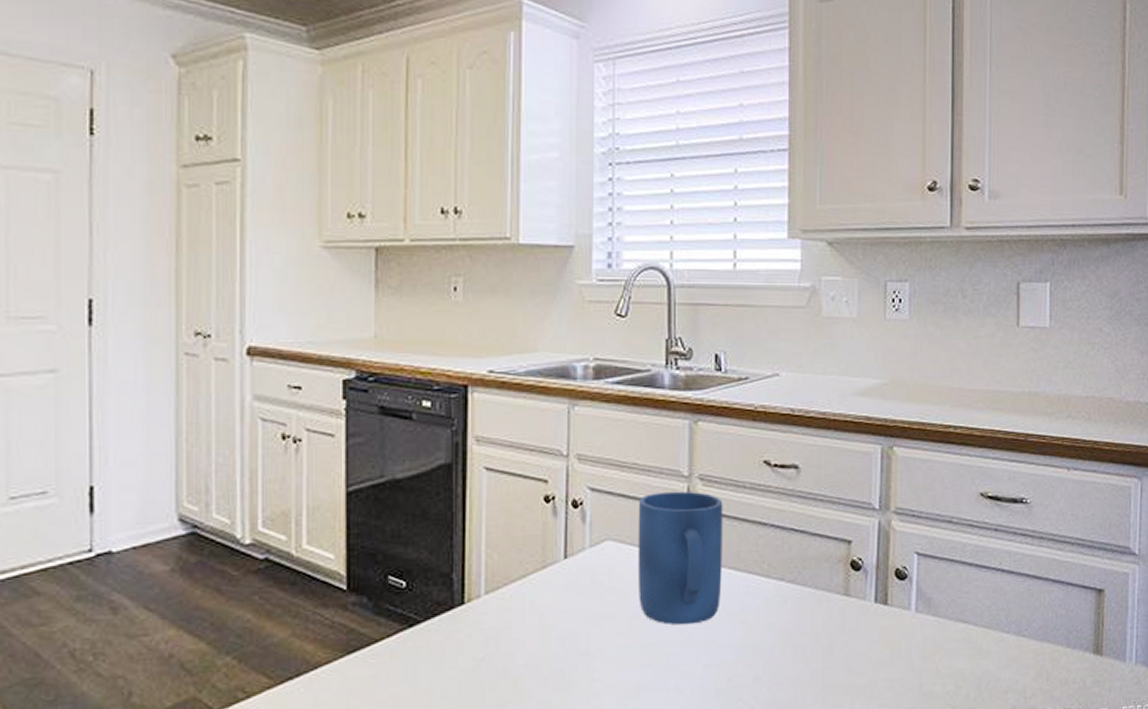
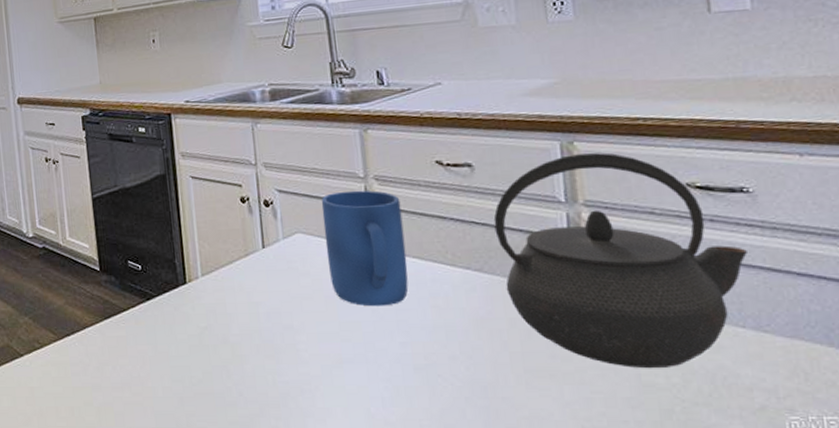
kettle: none [812,459,1019,678] -> present [493,152,747,369]

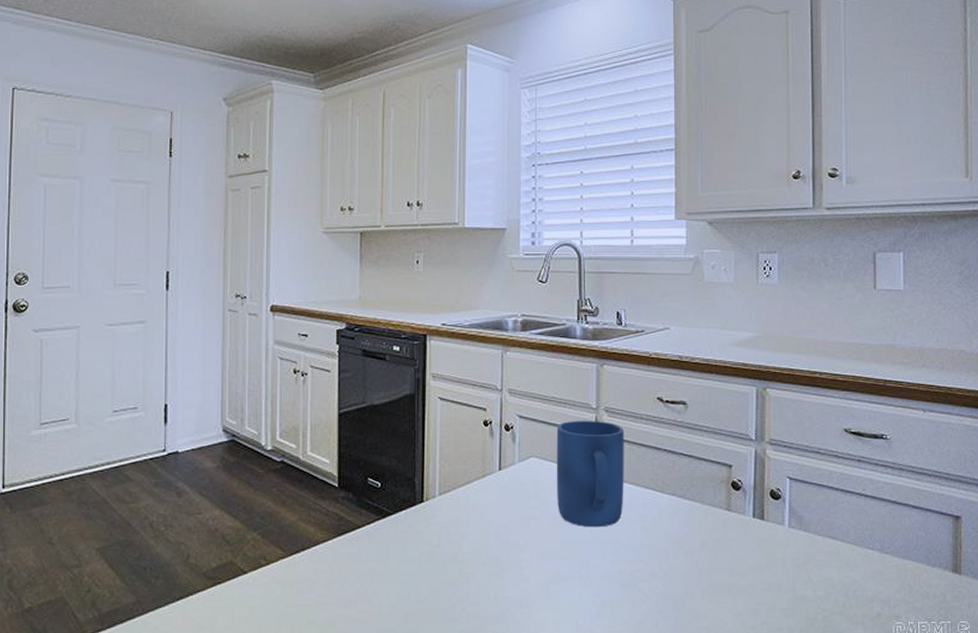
kettle: present [493,152,747,369] -> none [698,399,881,584]

